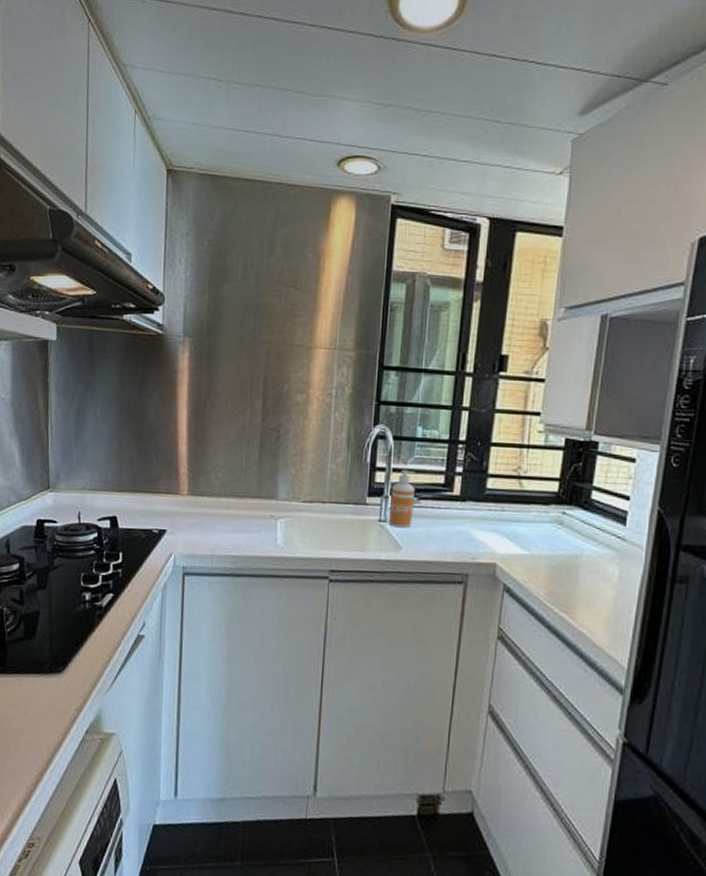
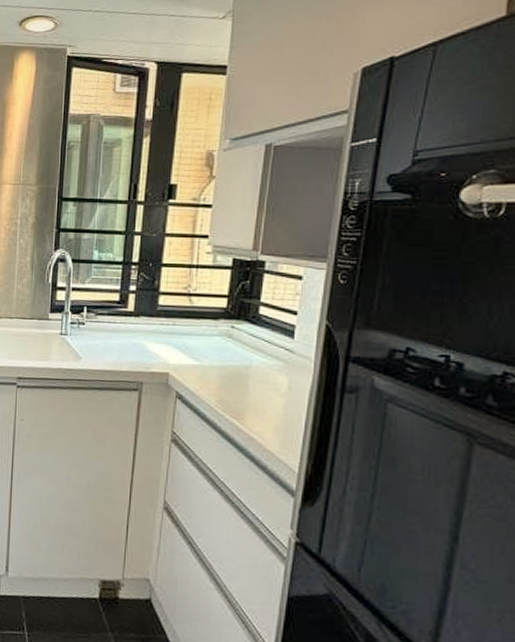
soap dispenser: present [388,469,416,528] -> none [69,288,93,341]

